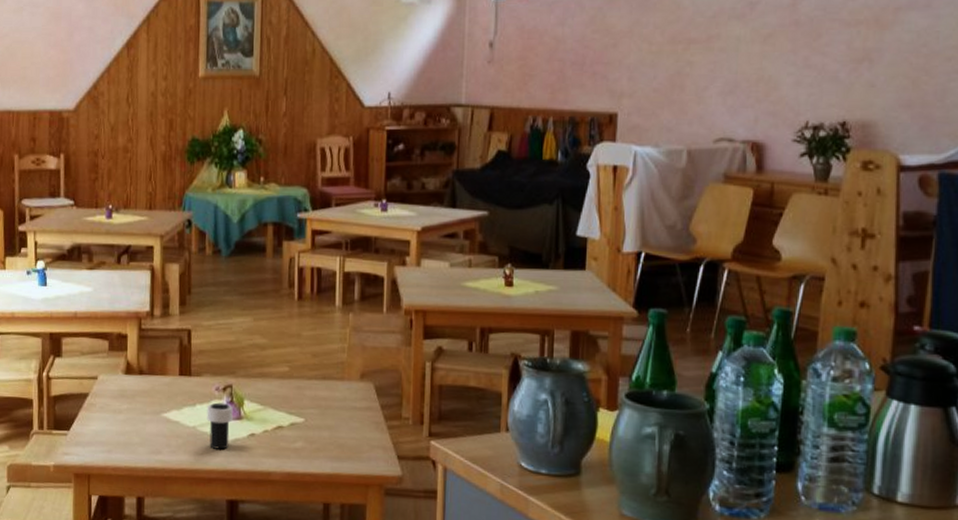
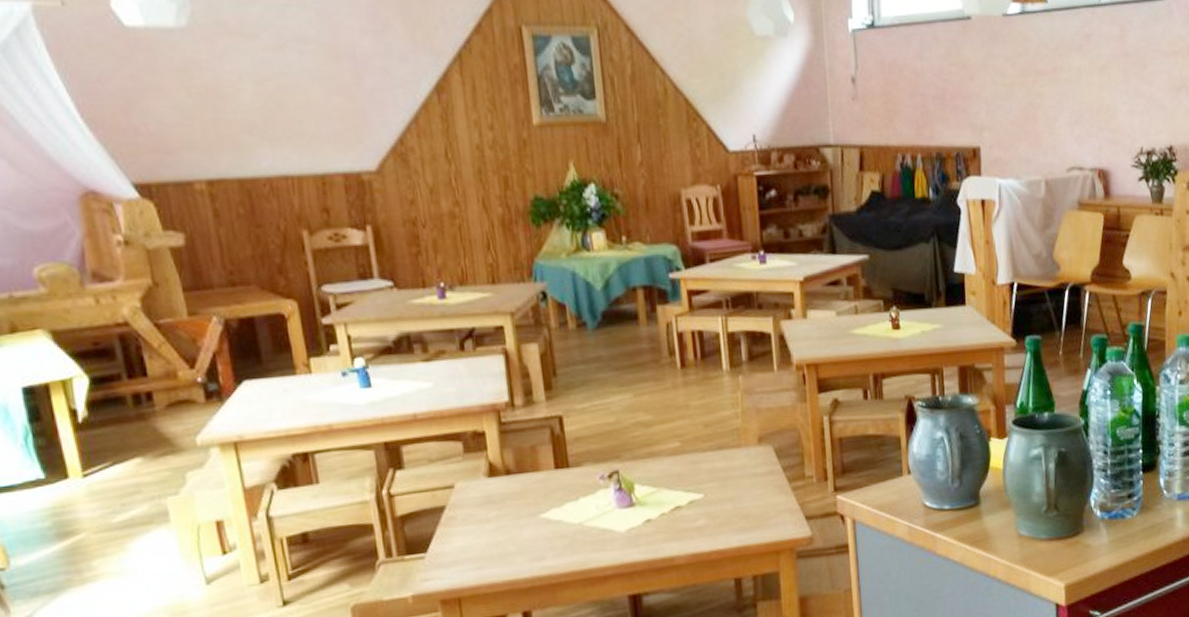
cup: present [207,402,233,450] -> none [592,491,624,543]

